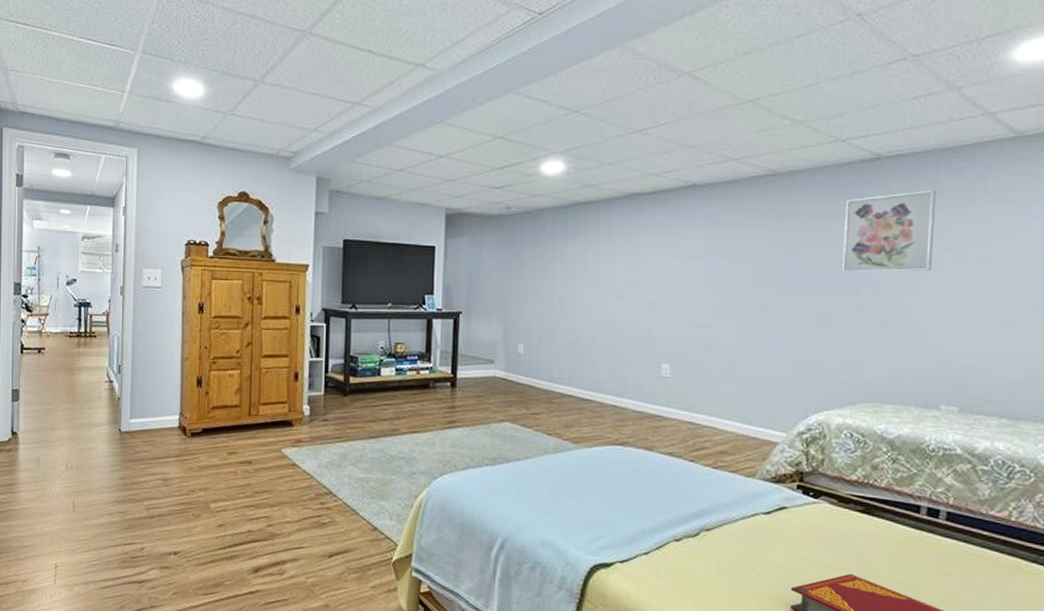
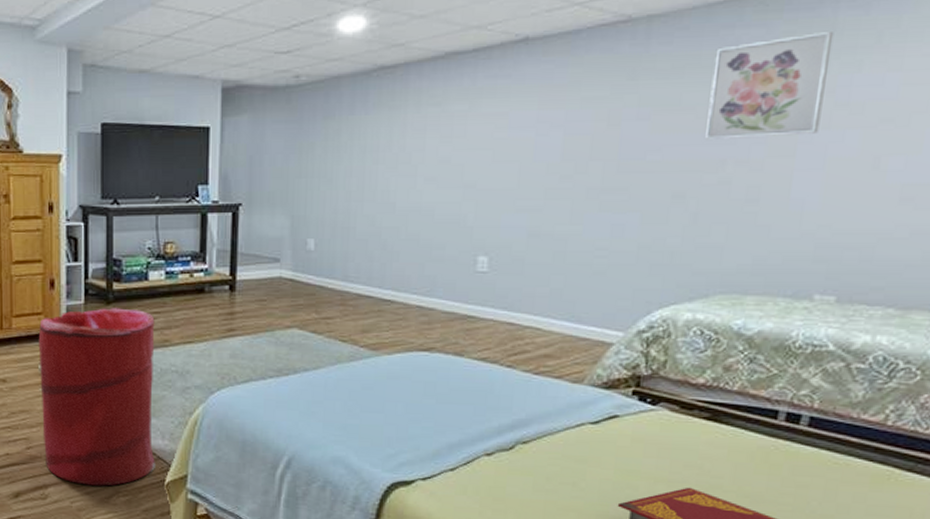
laundry hamper: none [282,399,386,563] -> present [38,308,155,486]

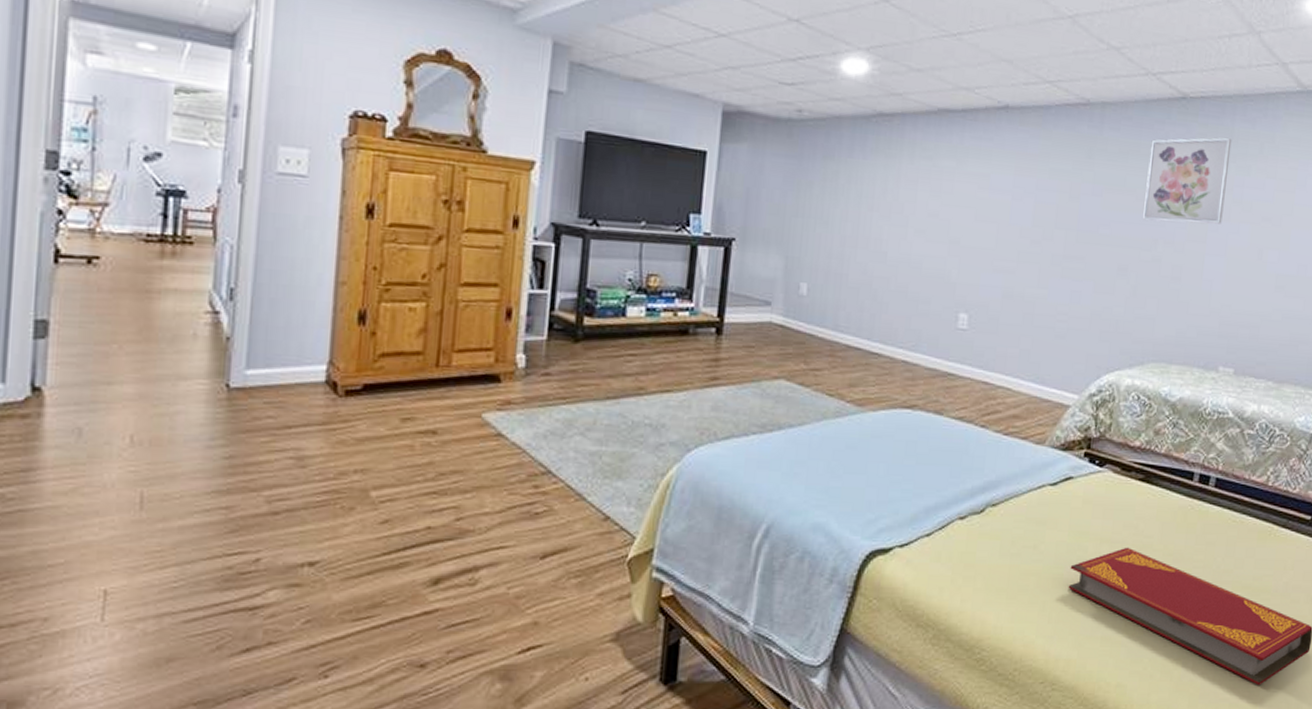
laundry hamper: present [38,308,155,486] -> none [479,346,630,566]

